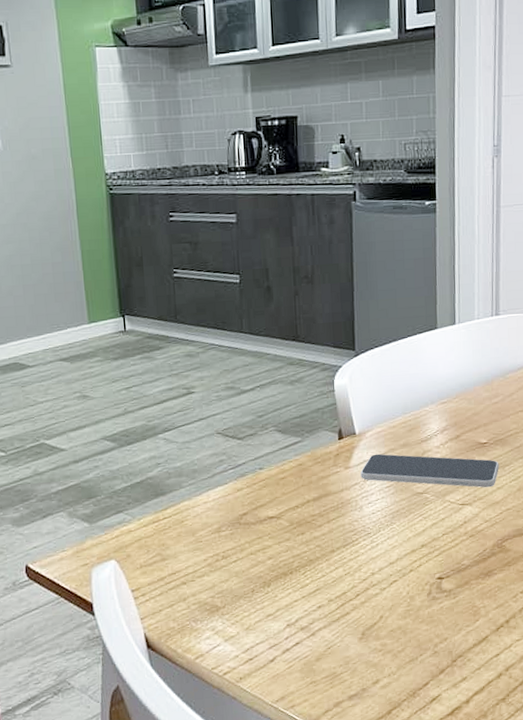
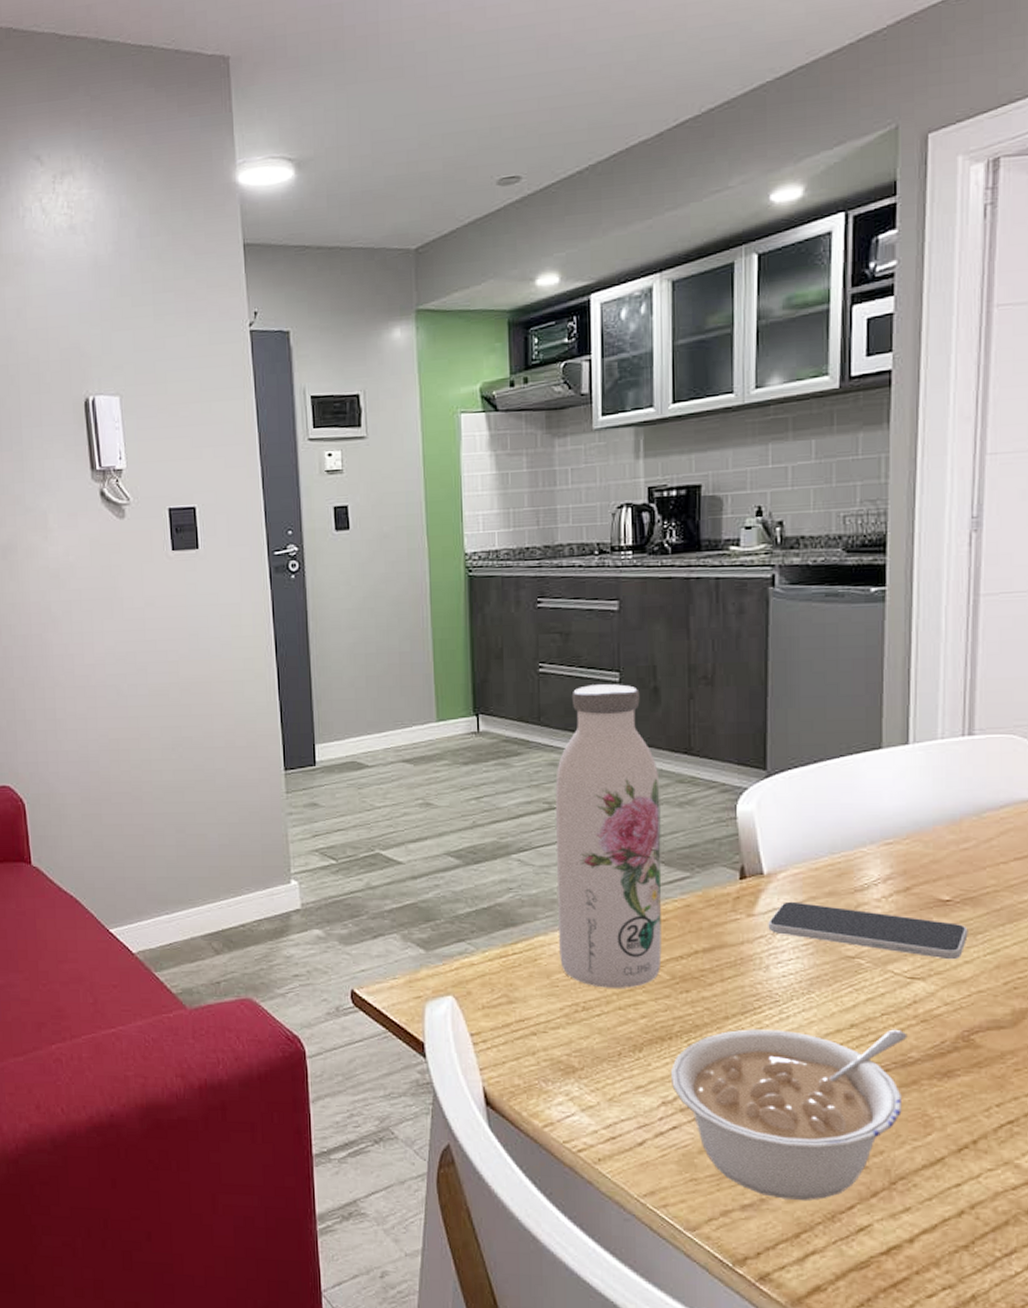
water bottle: none [192,285,282,539] -> present [555,684,662,988]
legume: none [292,544,461,686] -> present [670,1029,908,1200]

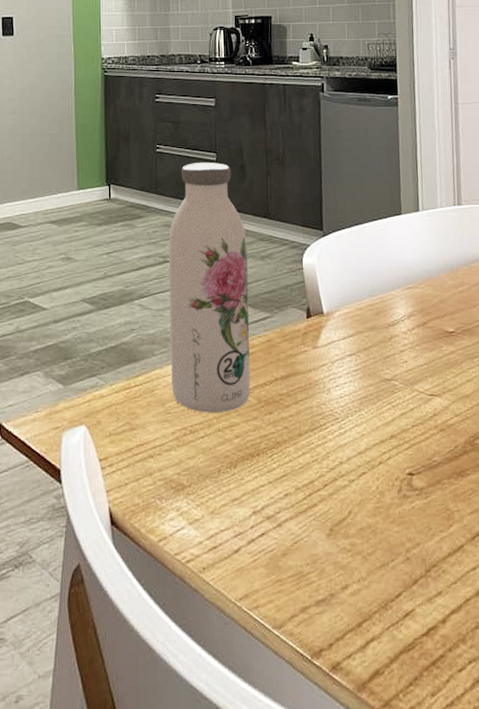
legume: present [670,1029,908,1200] -> none [258,438,431,593]
smartphone: present [768,901,968,960] -> none [328,335,468,379]

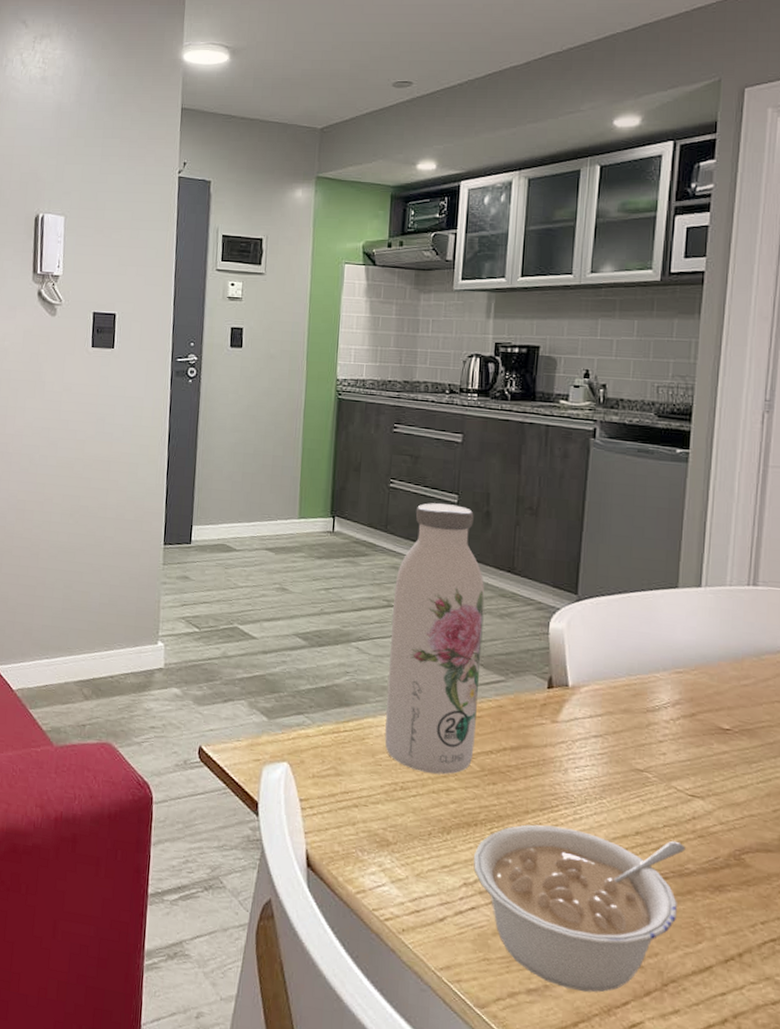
legume: none [258,438,431,593] -> present [473,824,686,992]

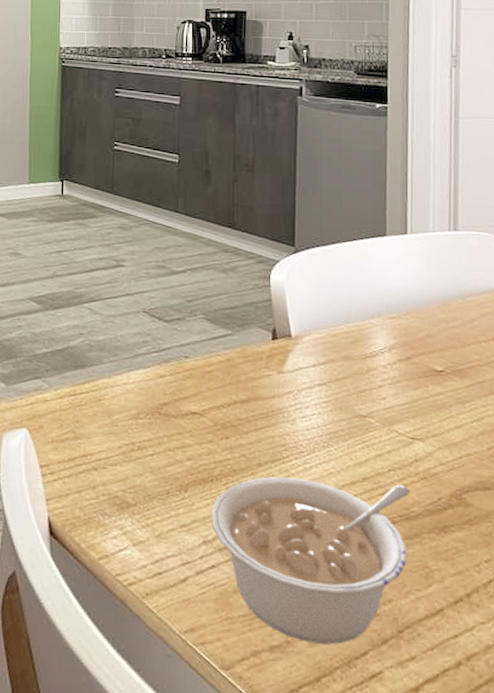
water bottle: present [384,503,485,775] -> none [120,163,209,432]

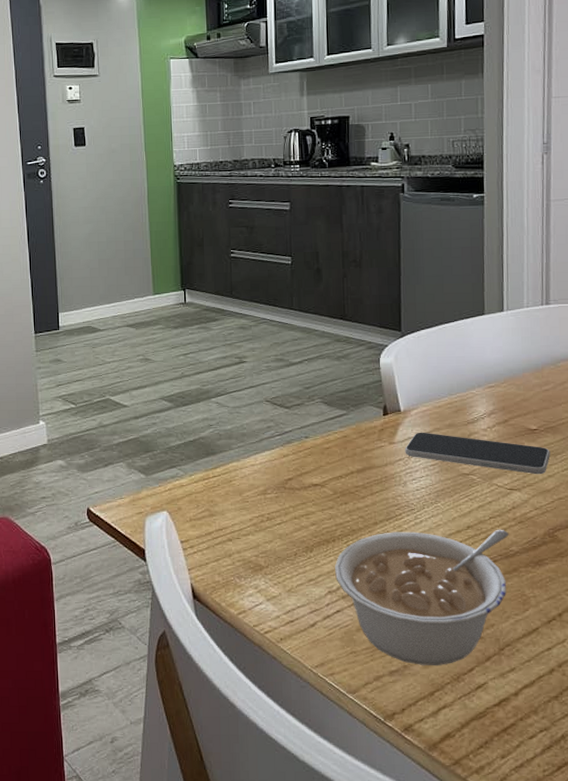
smartphone: none [295,362,458,425] -> present [405,432,550,475]

